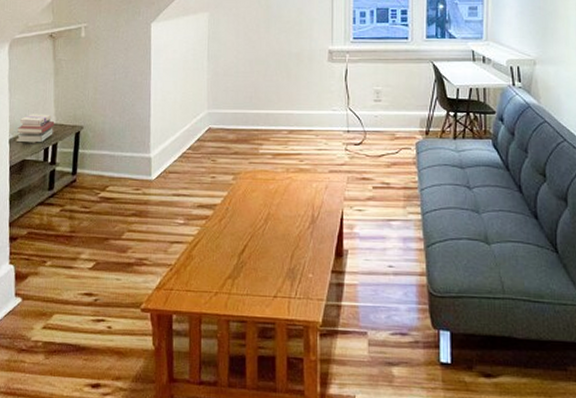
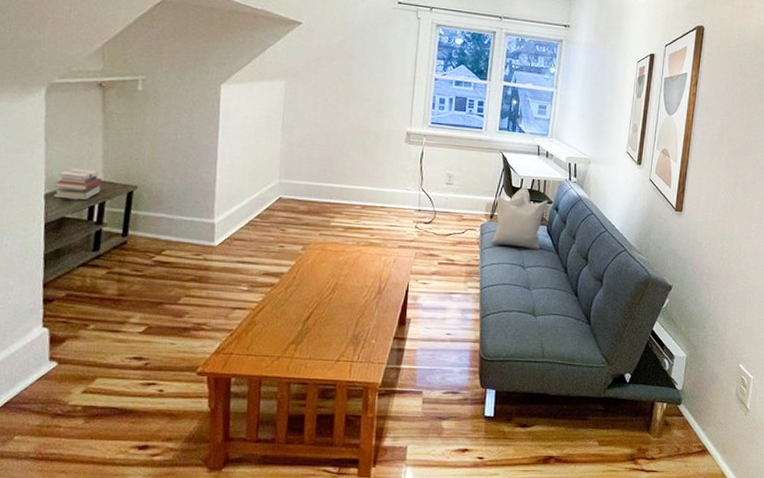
cushion: none [429,96,491,166] -> present [490,186,549,249]

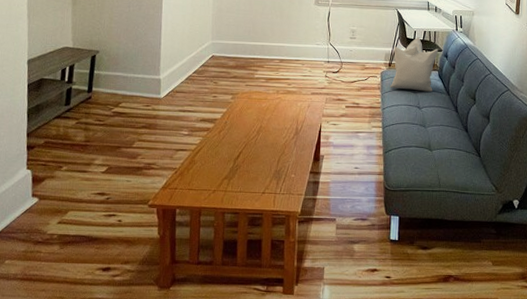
books: present [53,168,103,200] -> none [34,38,72,64]

